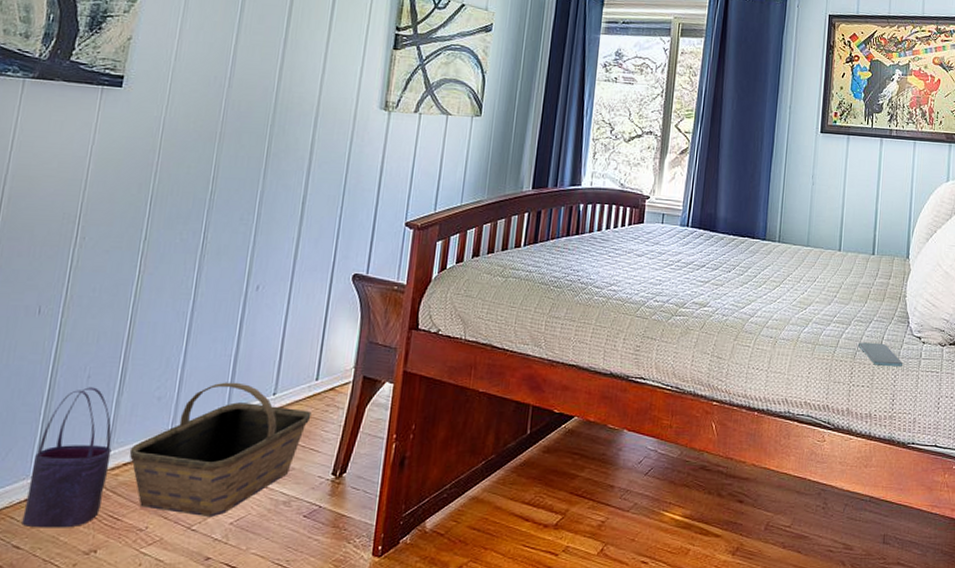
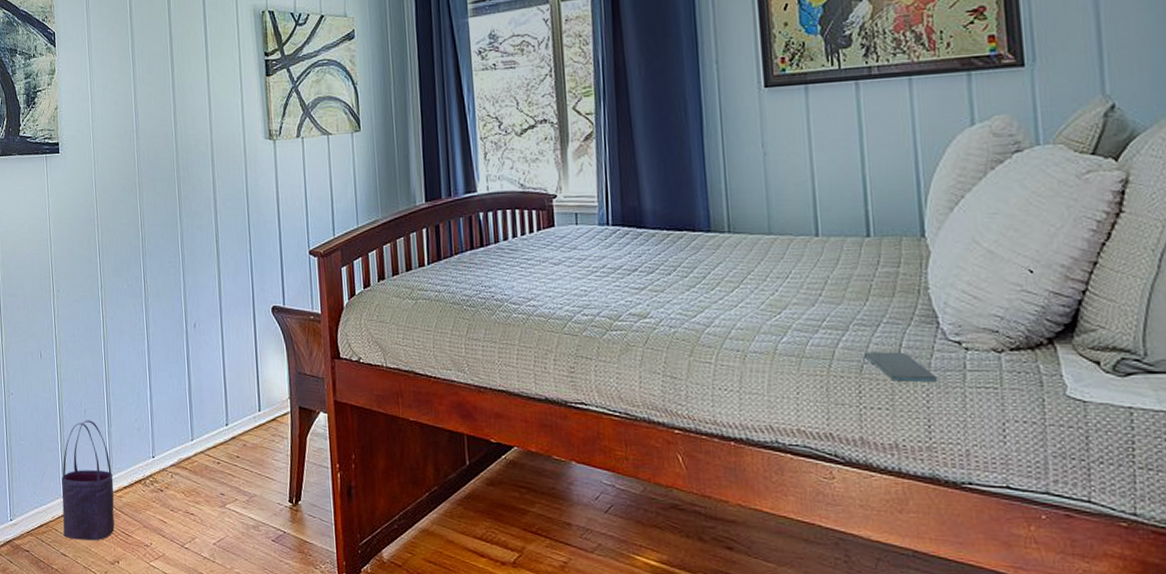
basket: present [129,382,312,518] -> none [125,414,261,538]

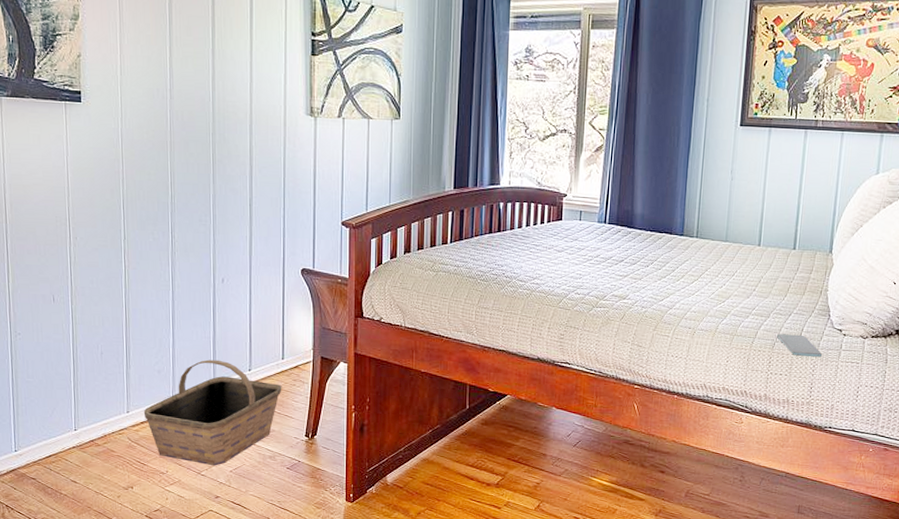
tote bag: present [61,420,115,541] -> none [73,361,131,469]
basket: none [125,414,261,538] -> present [143,359,282,466]

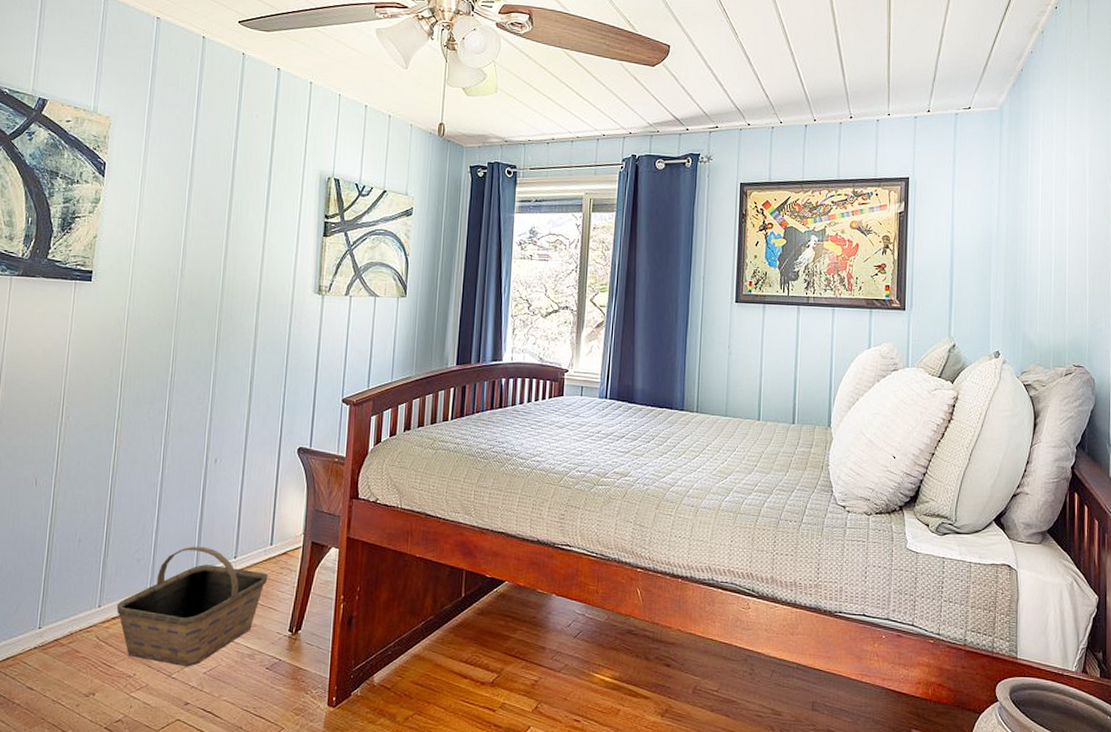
smartphone: present [777,333,823,358] -> none [781,511,828,536]

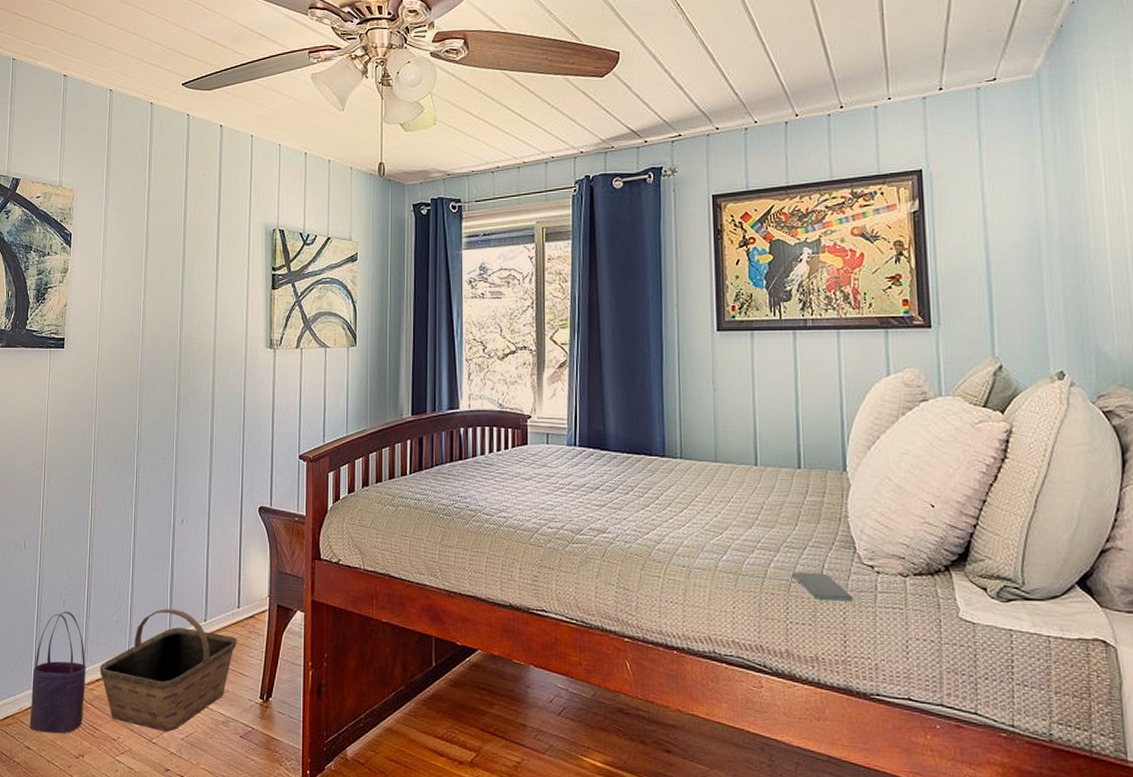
tote bag: none [33,550,102,673] -> present [29,611,86,734]
smartphone: none [781,511,828,536] -> present [792,572,854,602]

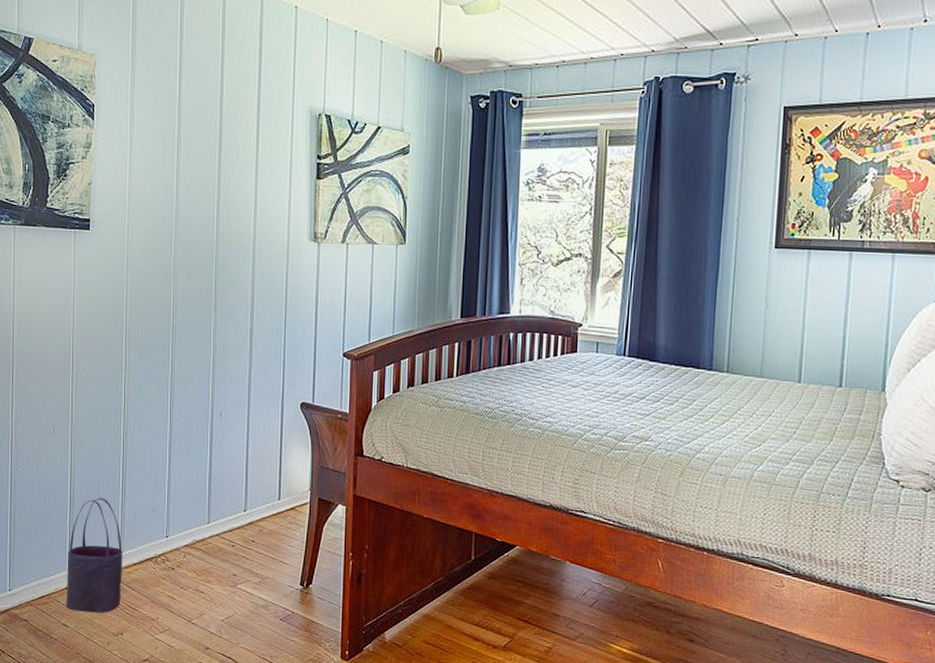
basket: present [99,608,237,733] -> none [136,498,278,614]
smartphone: present [792,572,854,602] -> none [822,483,877,513]

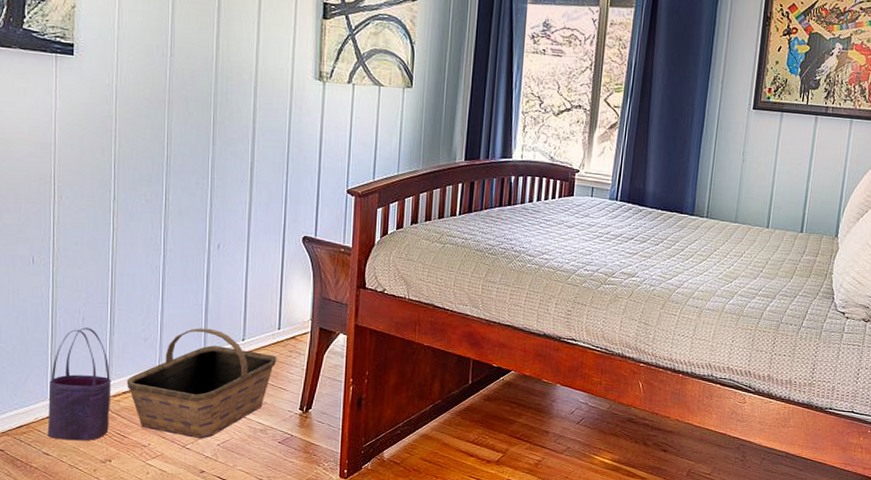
basket: none [136,498,278,614] -> present [126,328,277,439]

